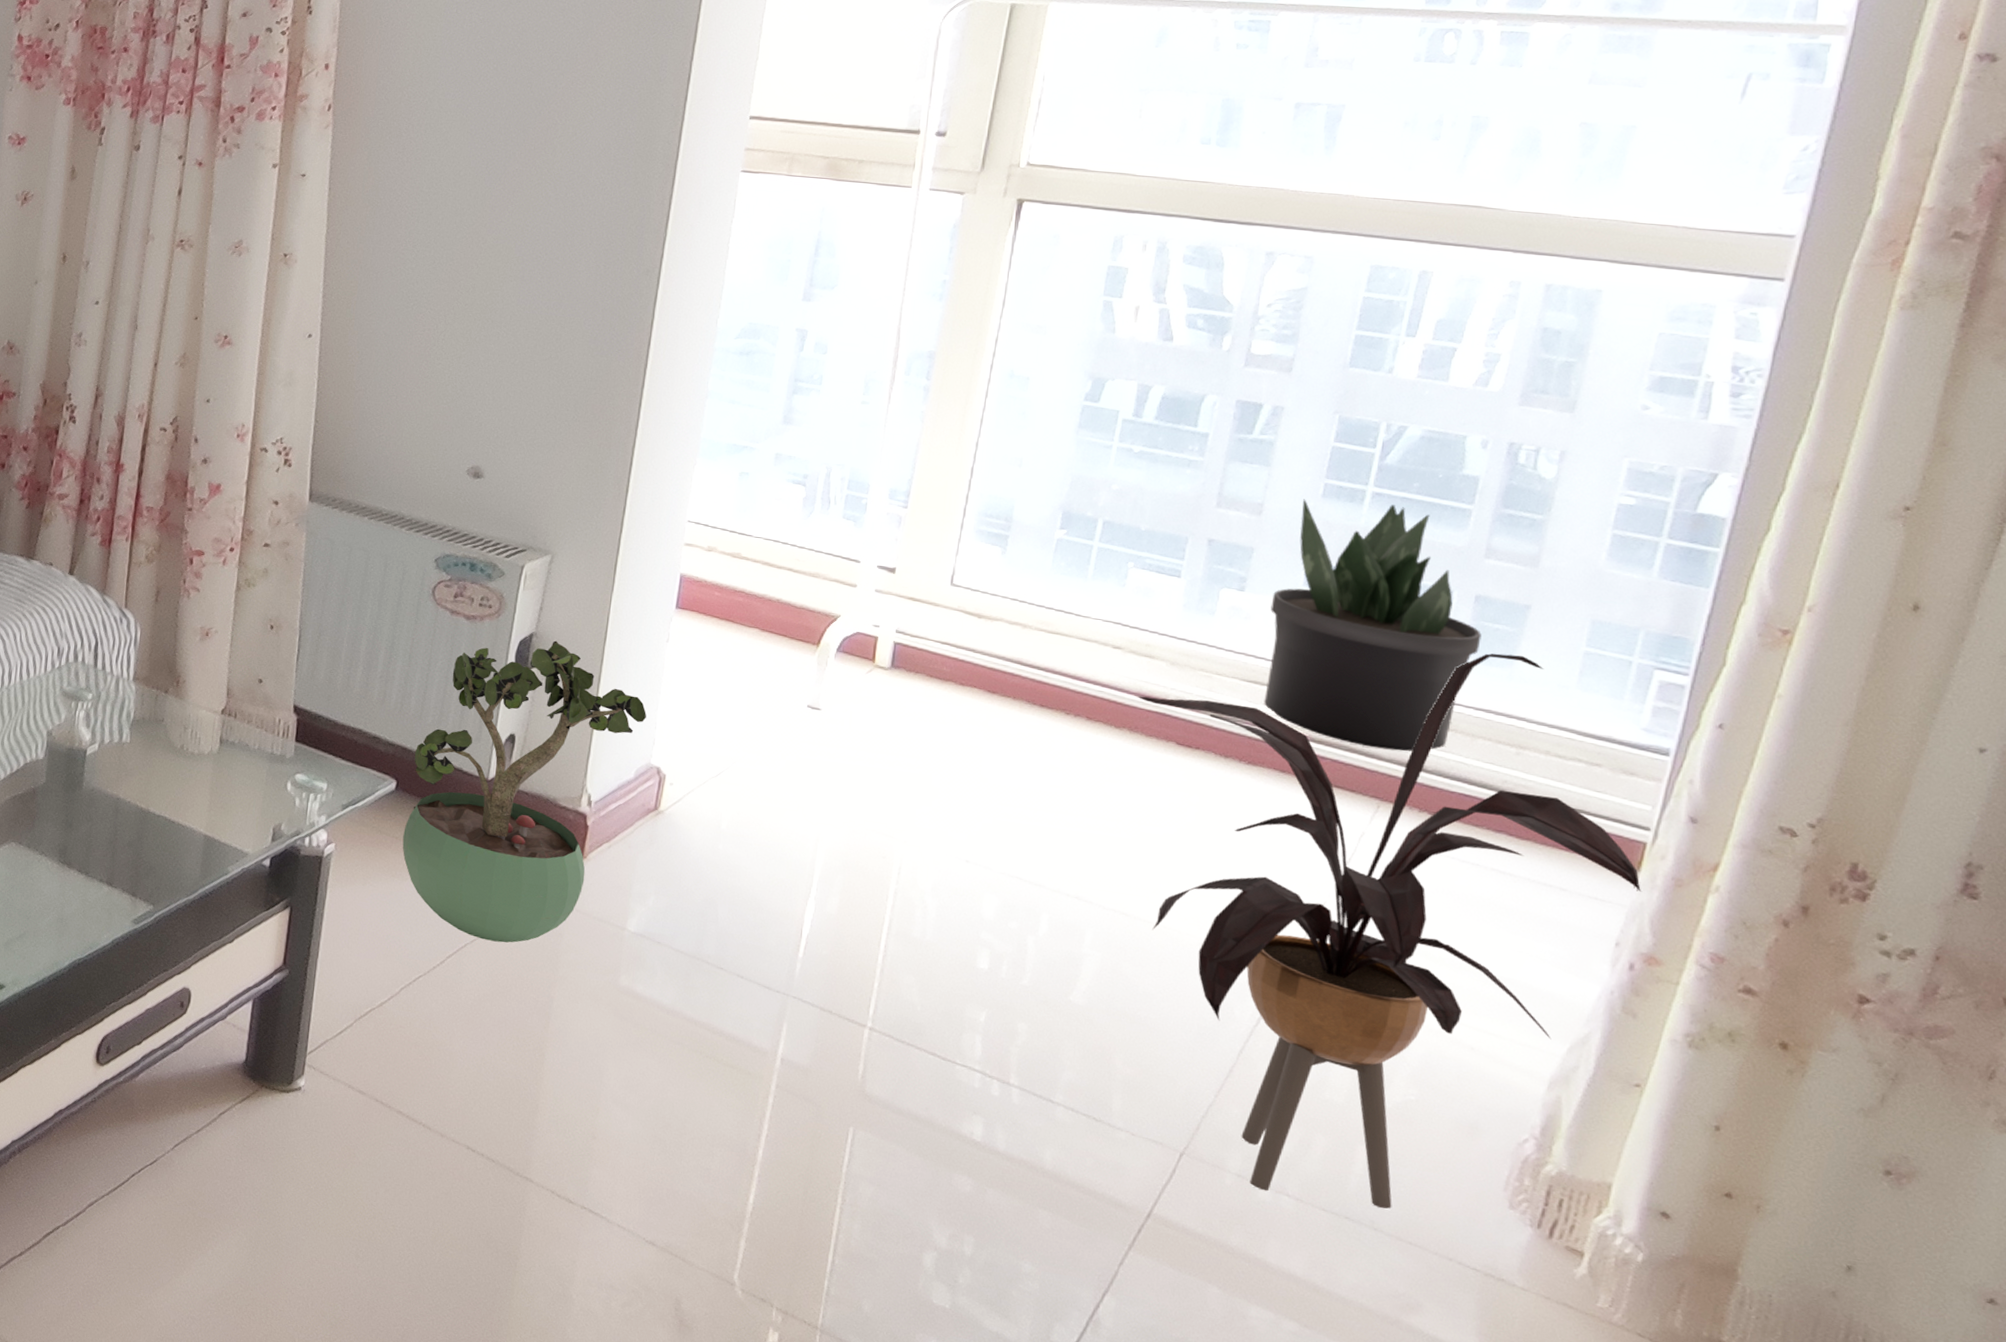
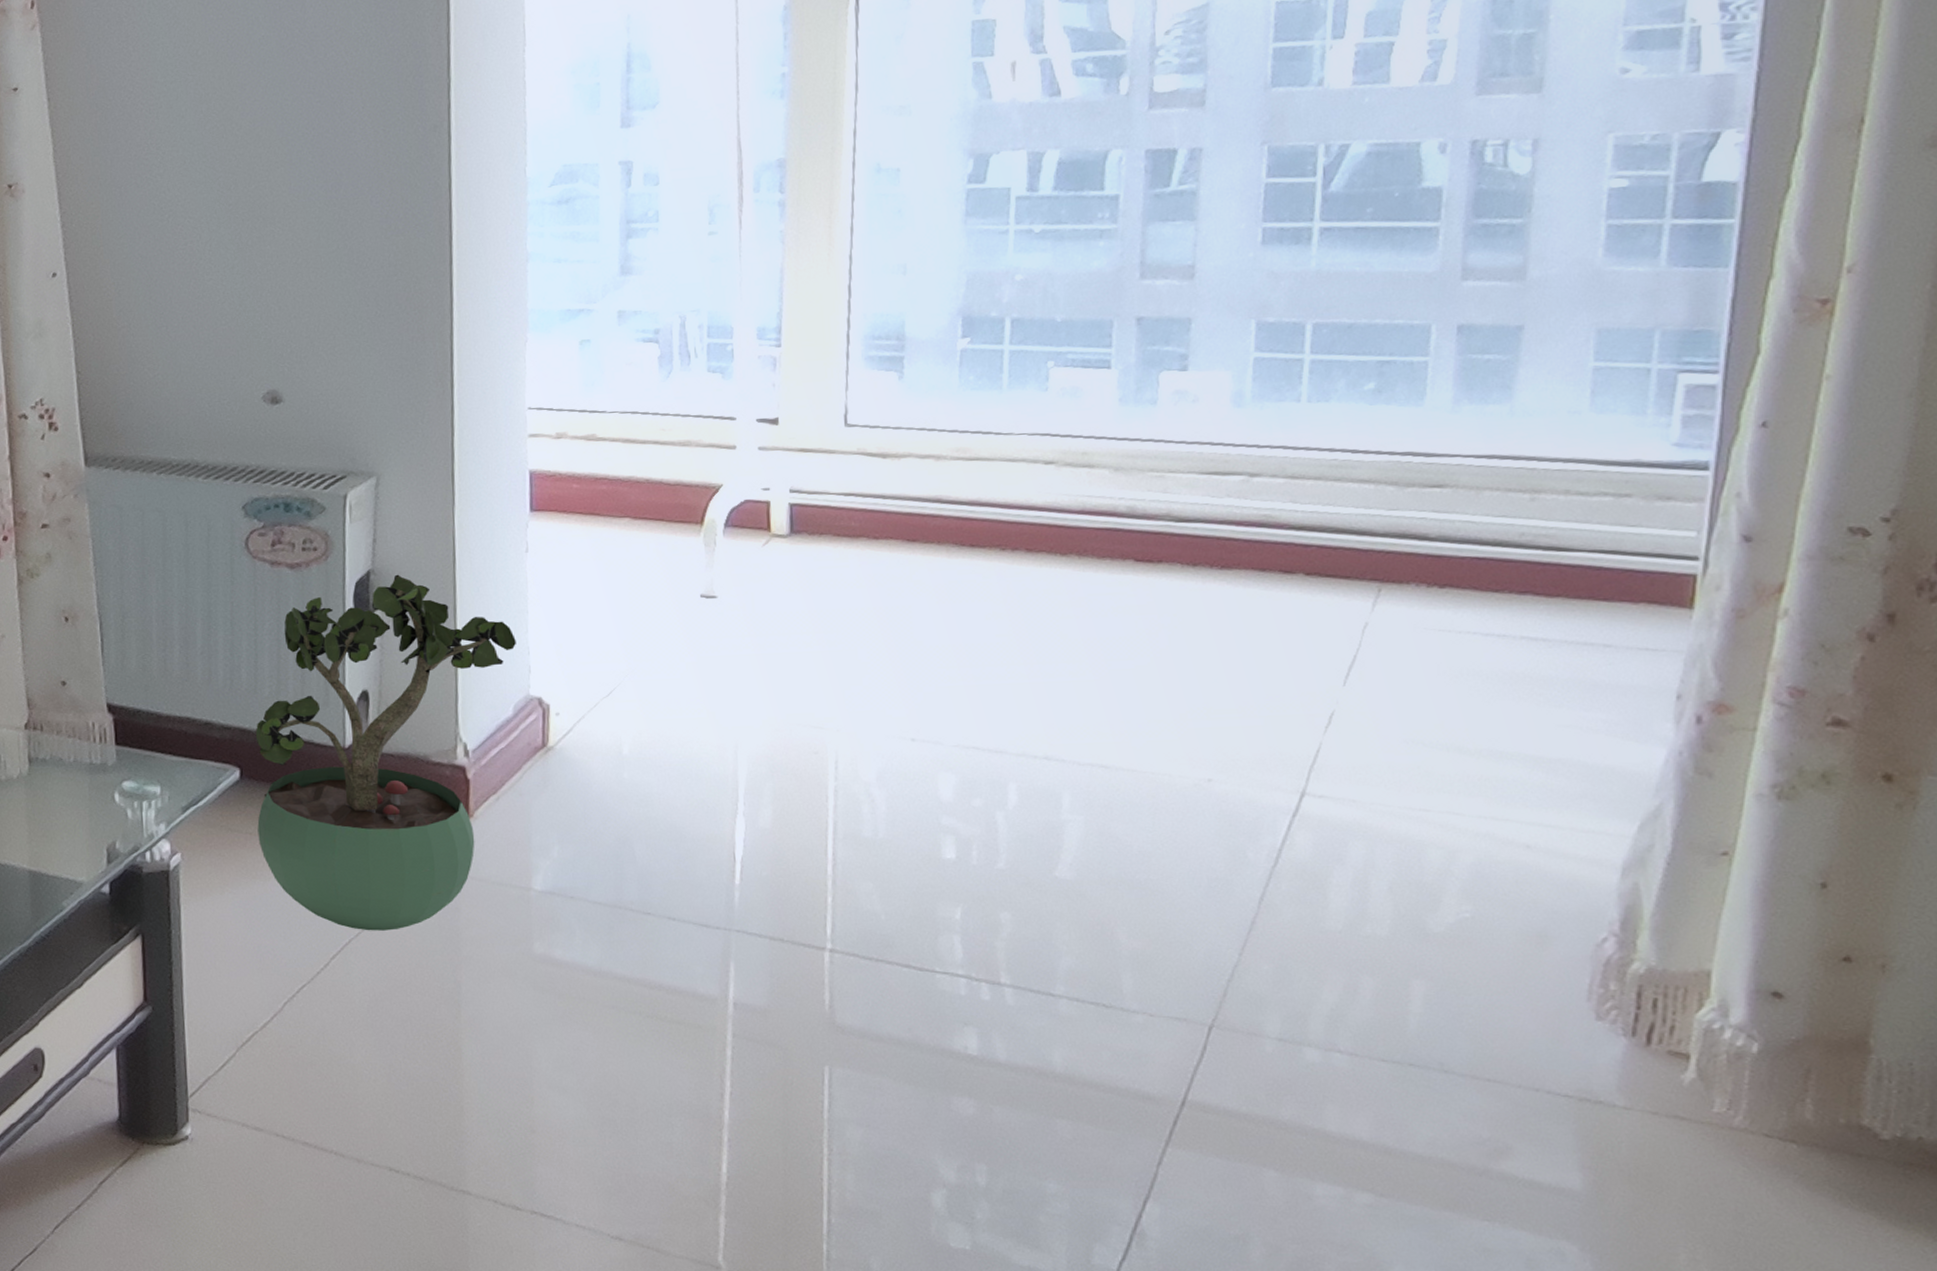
house plant: present [1137,653,1641,1209] -> none [1081,386,1698,1052]
planter: present [1264,499,1482,752] -> none [1220,238,1471,523]

